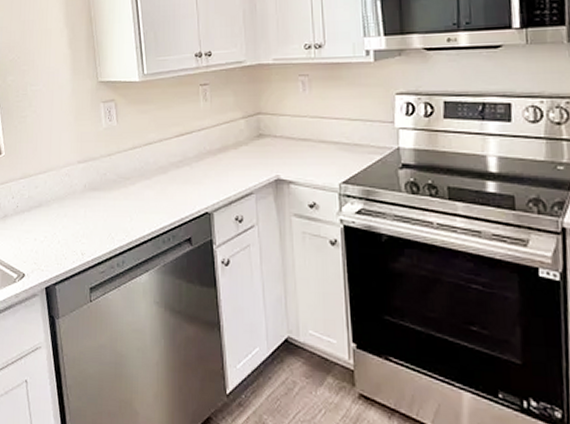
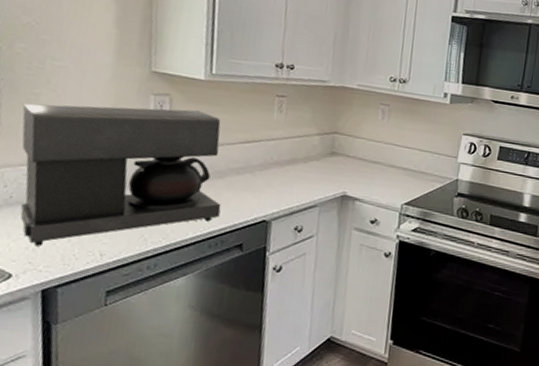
coffee maker: none [17,111,168,248] -> present [20,104,221,246]

